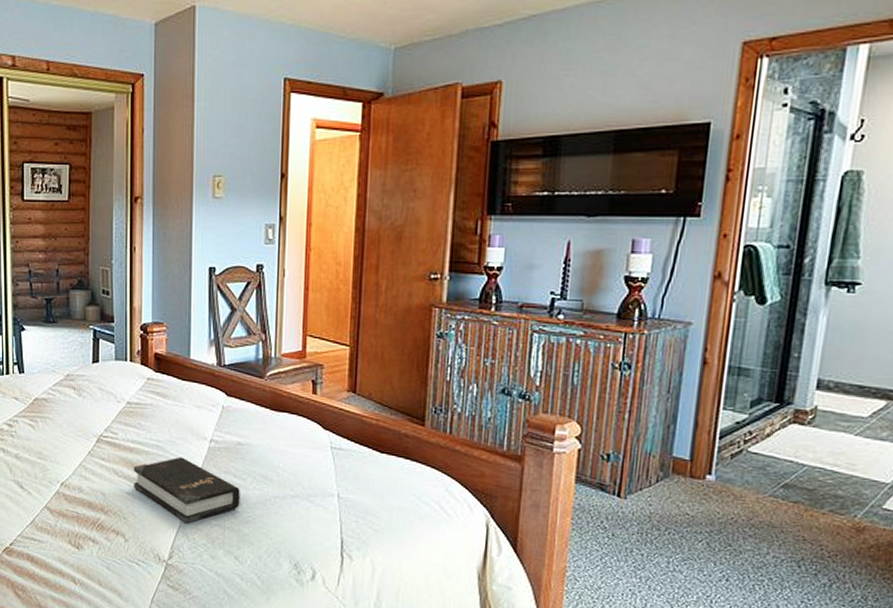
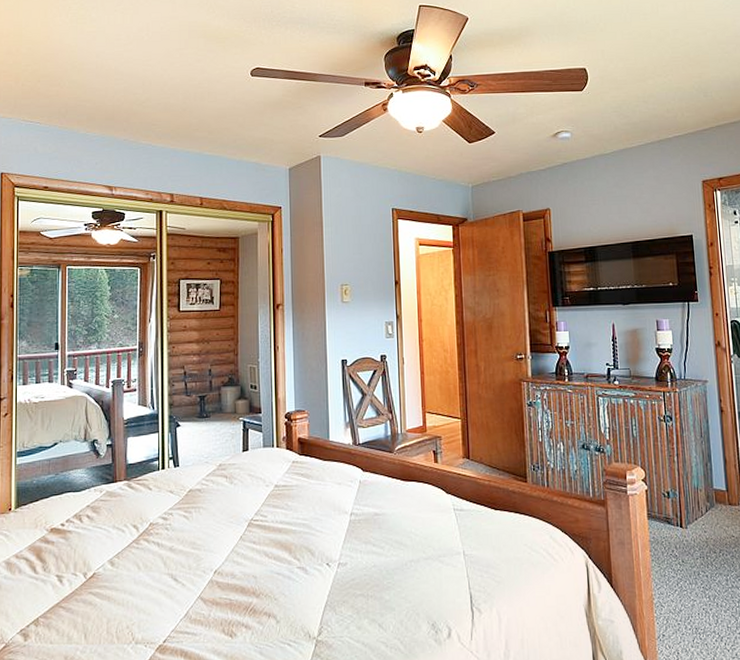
hardback book: present [133,457,240,524] -> none [282,532,380,597]

